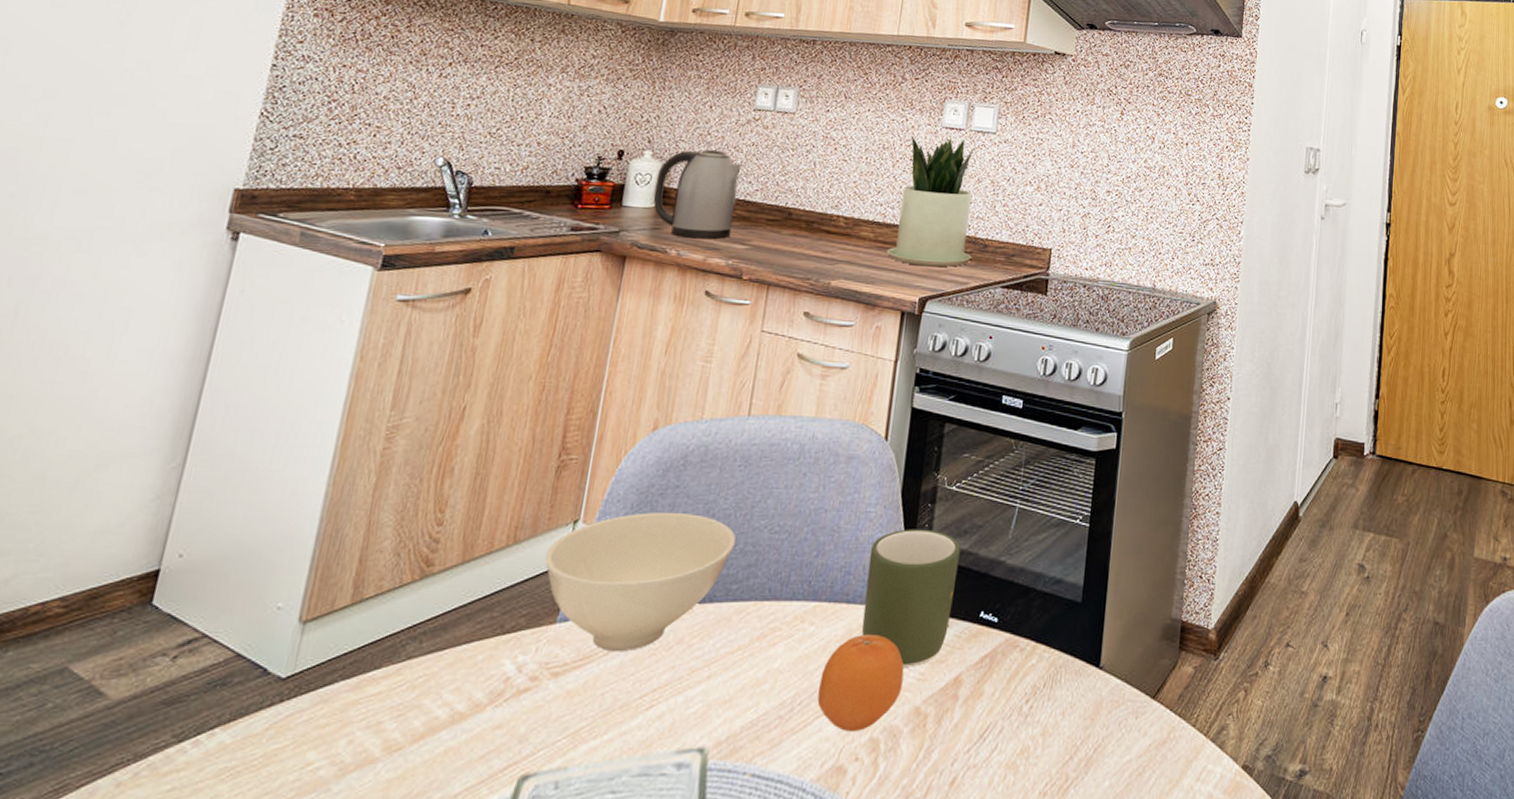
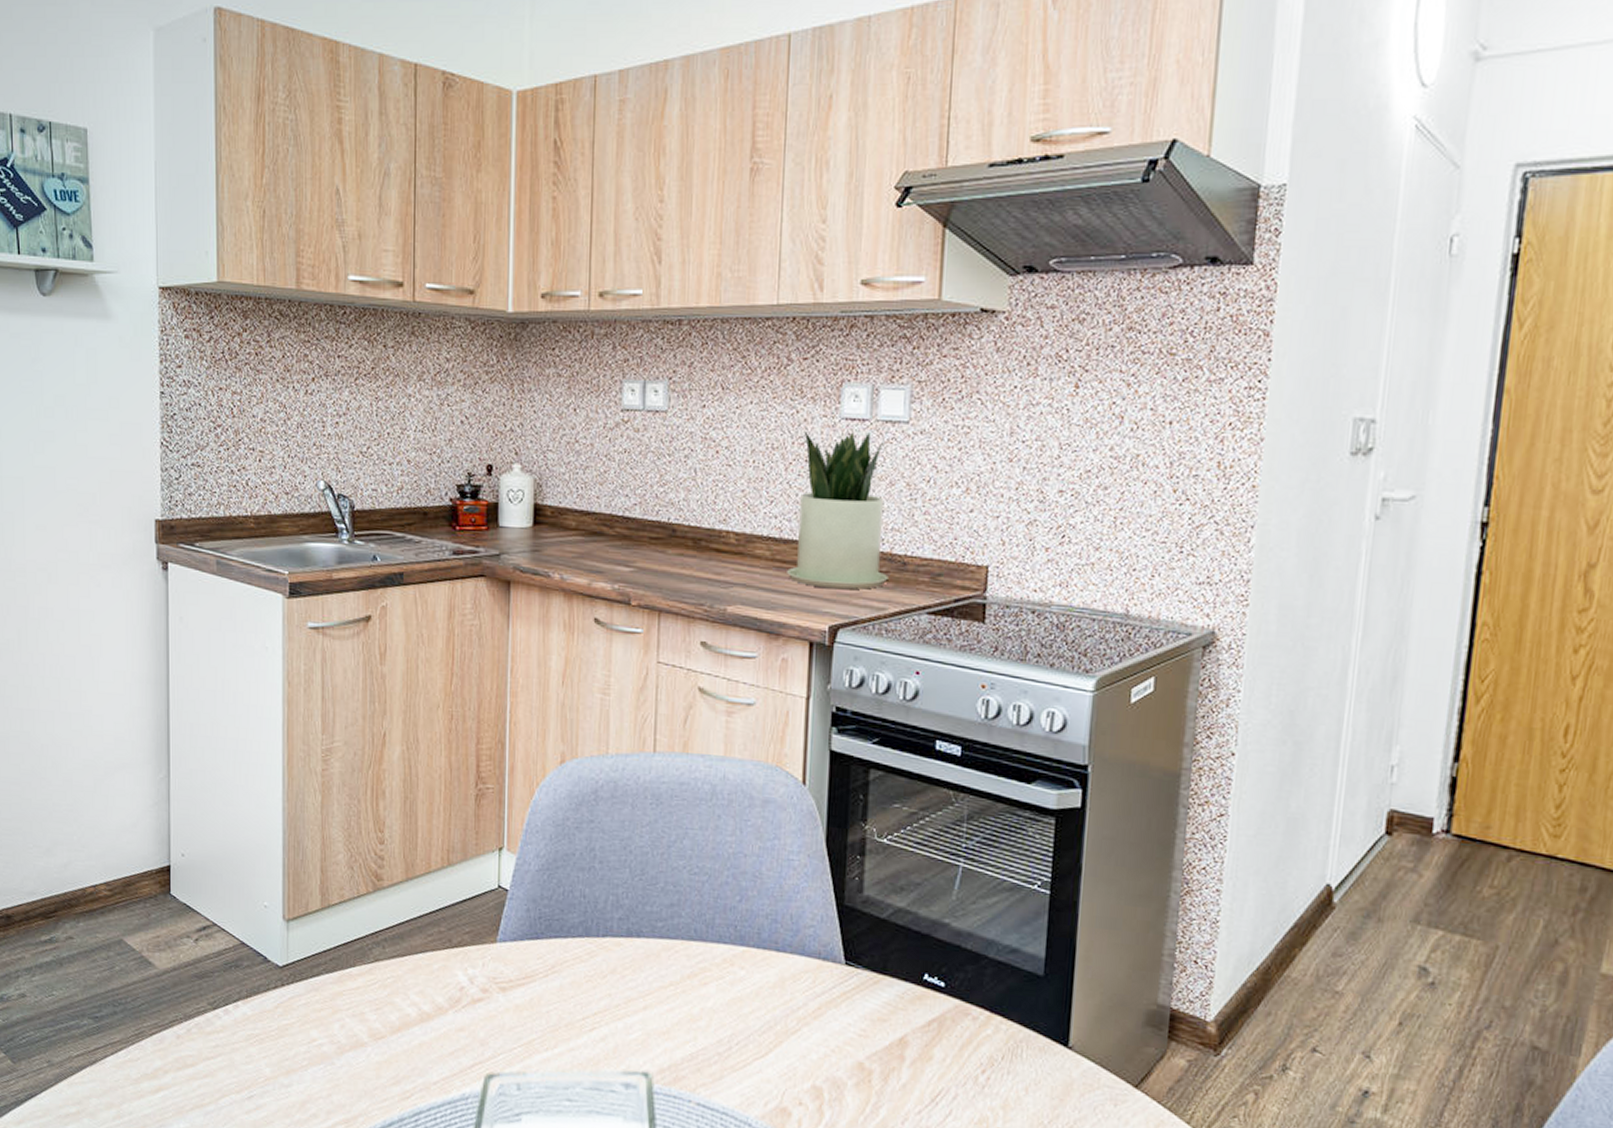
bowl: present [544,512,736,651] -> none [477,845,656,975]
kettle: present [653,149,742,239] -> none [528,459,616,561]
fruit: present [817,635,904,731] -> none [755,984,844,1078]
mug: present [862,529,961,667] -> none [794,880,897,1022]

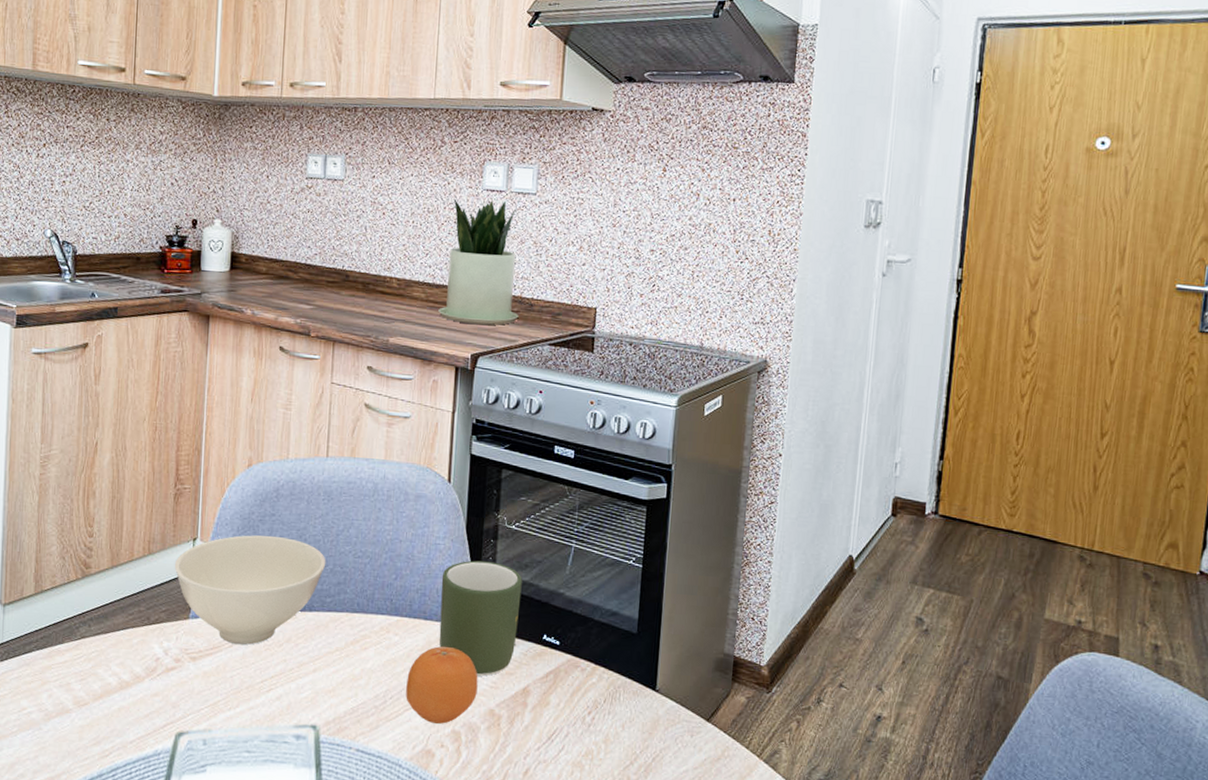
bowl: none [477,845,656,975] -> present [174,535,326,645]
fruit: none [755,984,844,1078] -> present [406,646,478,724]
mug: none [794,880,897,1022] -> present [439,560,522,676]

